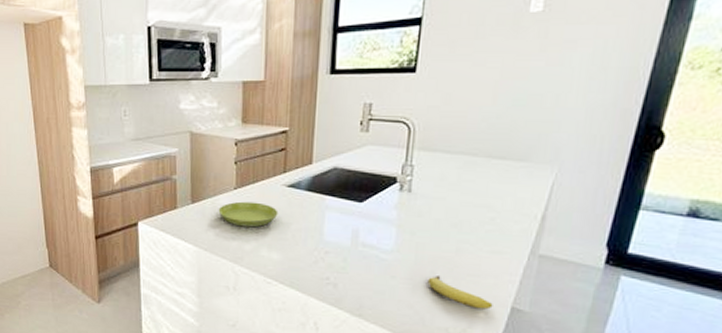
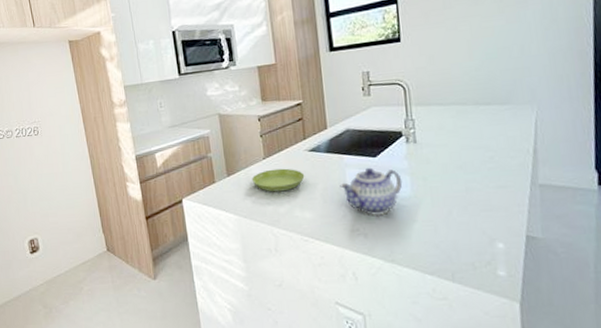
teapot: none [316,212,387,267] -> present [340,167,403,217]
fruit: present [427,276,493,310] -> none [446,215,510,241]

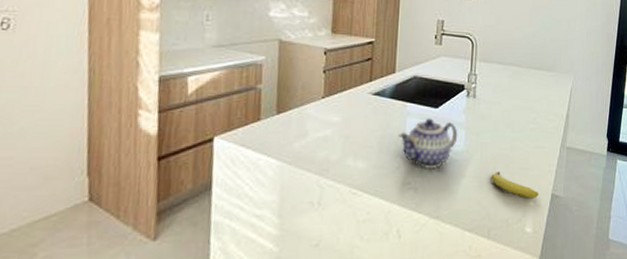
saucer: present [251,168,305,192] -> none [305,110,364,137]
fruit: none [446,215,510,241] -> present [491,172,539,199]

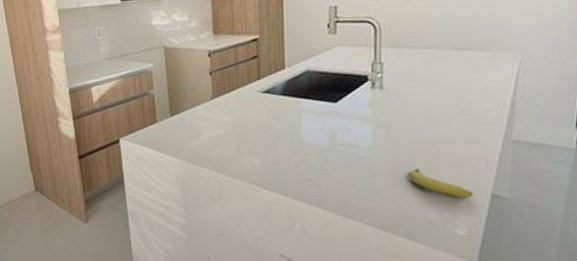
teapot: present [398,118,458,170] -> none [294,113,363,167]

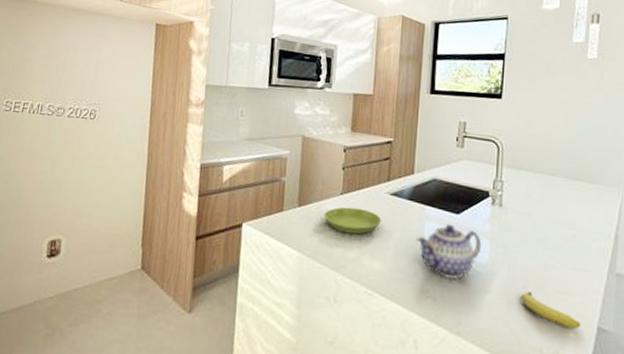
saucer: none [197,110,256,136] -> present [323,207,382,235]
teapot: none [294,113,363,167] -> present [416,224,482,280]

